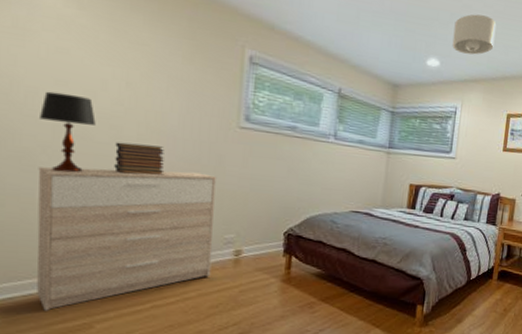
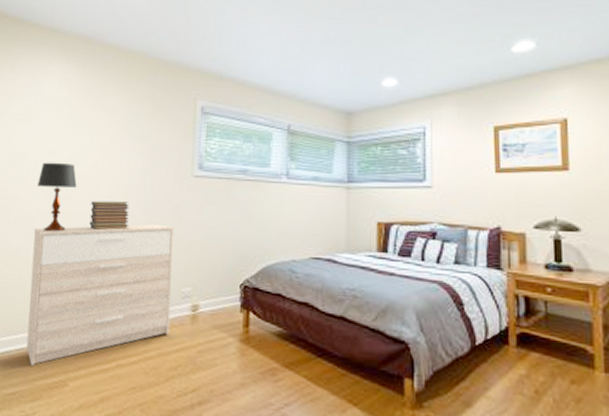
ceiling light: present [452,14,497,55] -> none [410,21,463,66]

